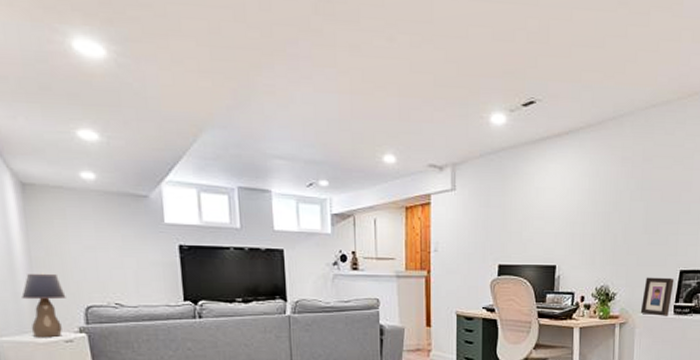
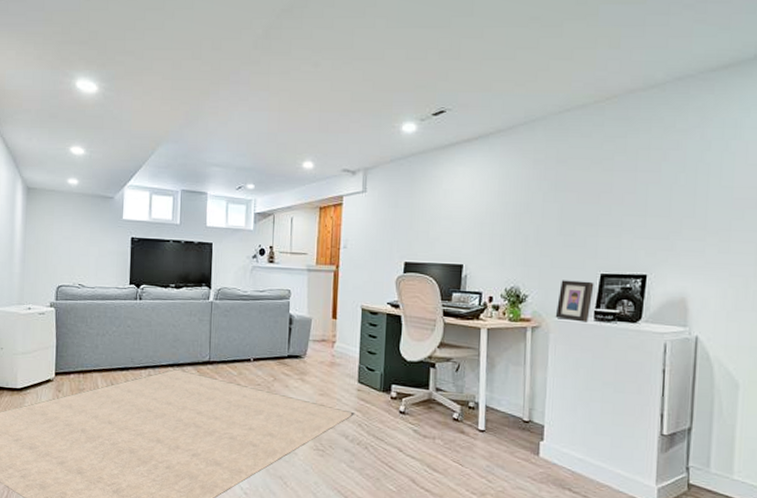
table lamp: present [22,271,66,338] -> none [15,256,45,310]

